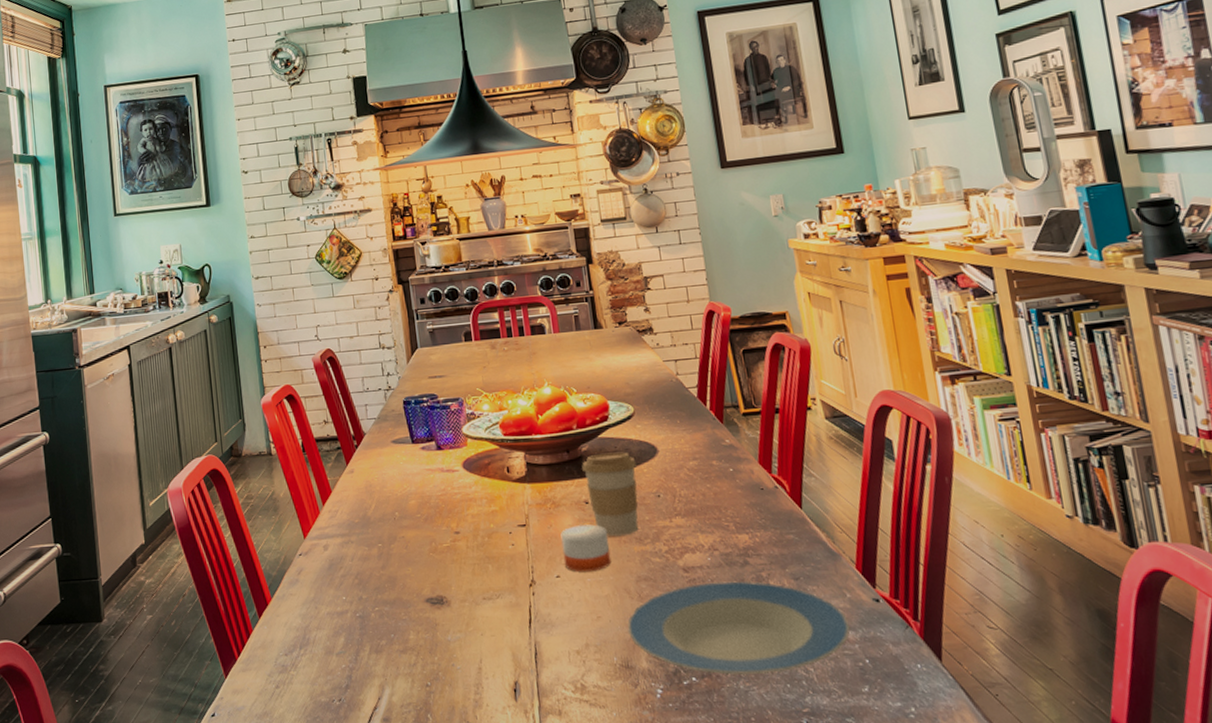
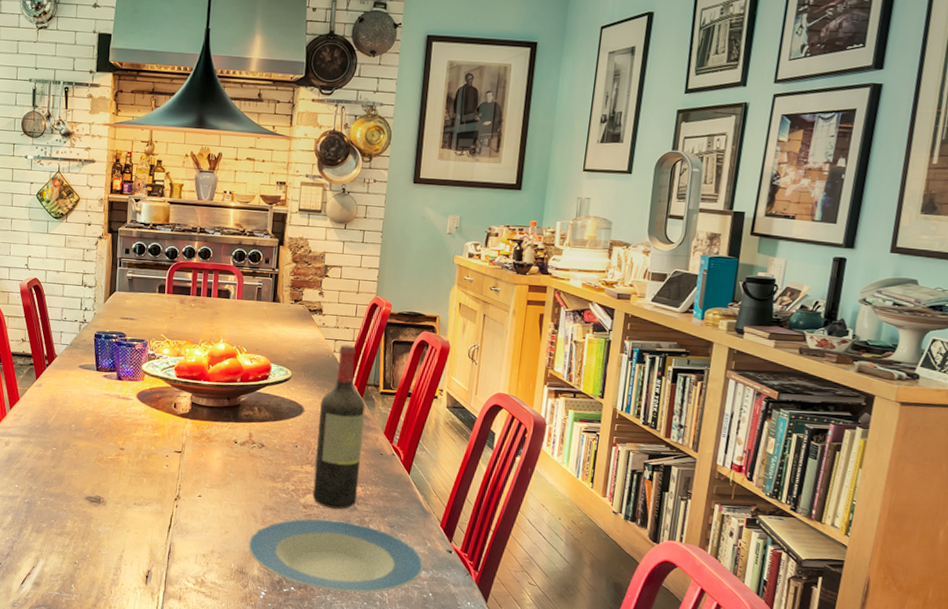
candle: present [560,524,612,572] -> none [207,458,248,497]
coffee cup: present [582,452,639,537] -> none [238,405,284,473]
wine bottle: none [674,363,747,567] -> present [312,344,365,509]

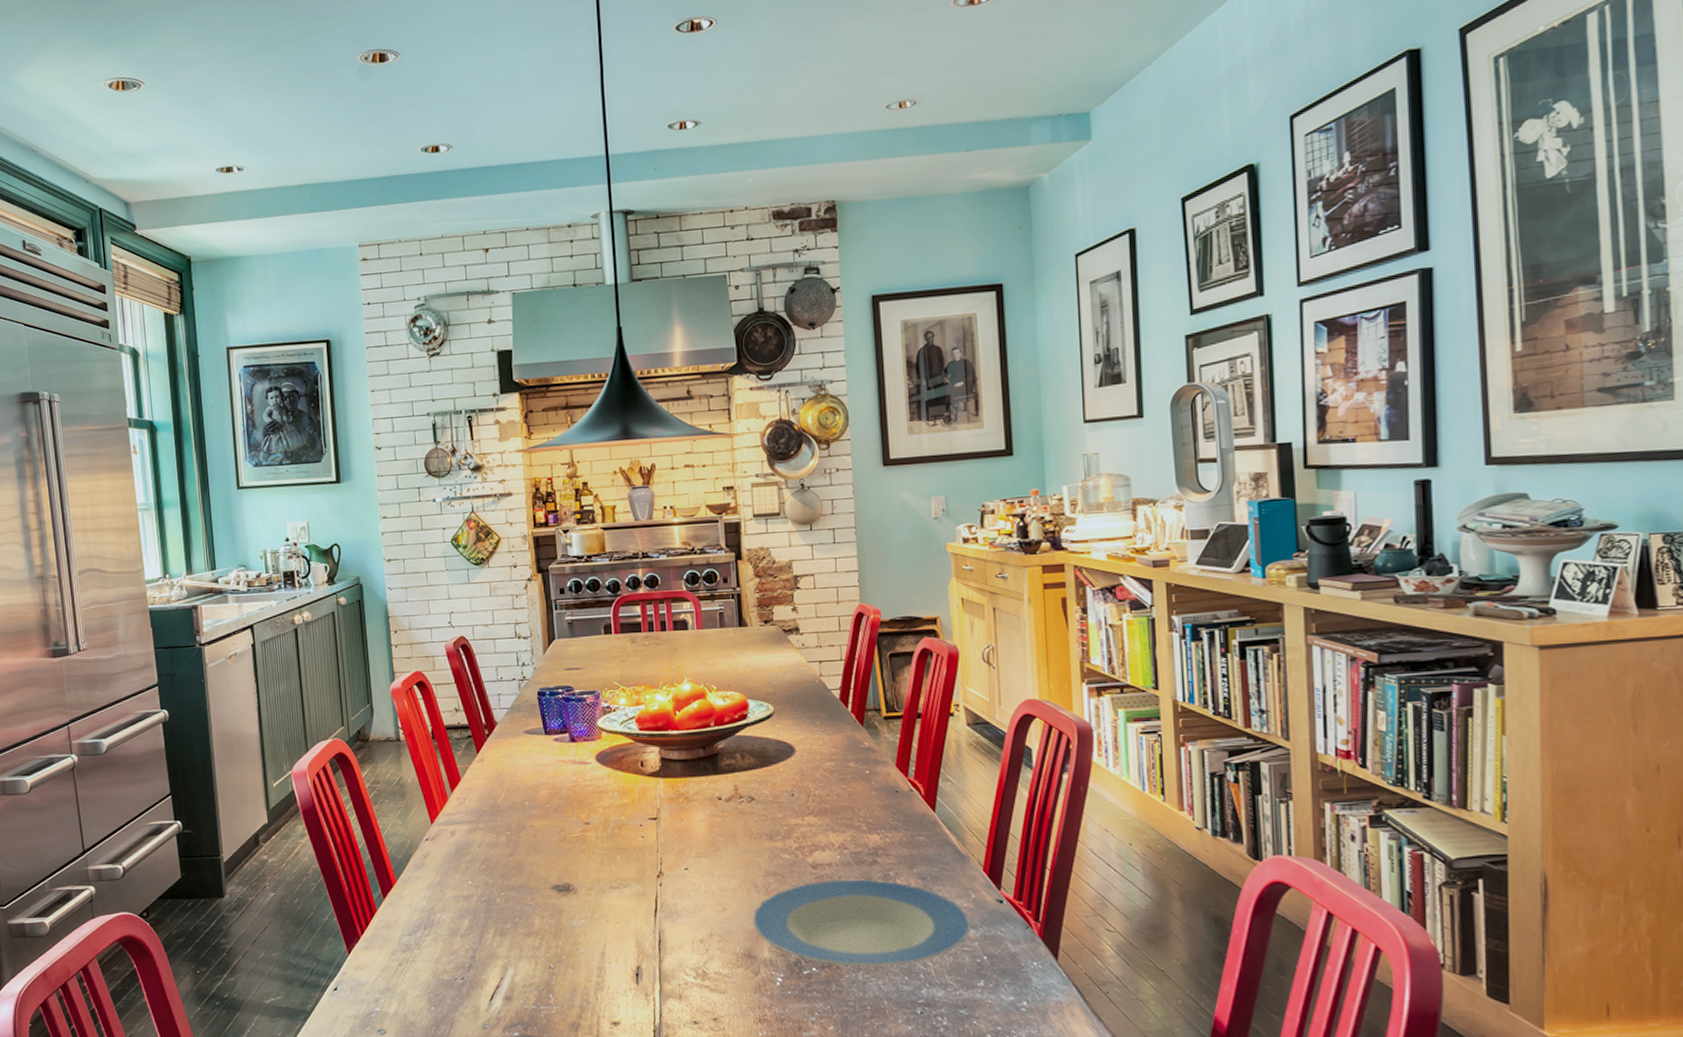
wine bottle: present [312,344,365,509] -> none [813,665,876,864]

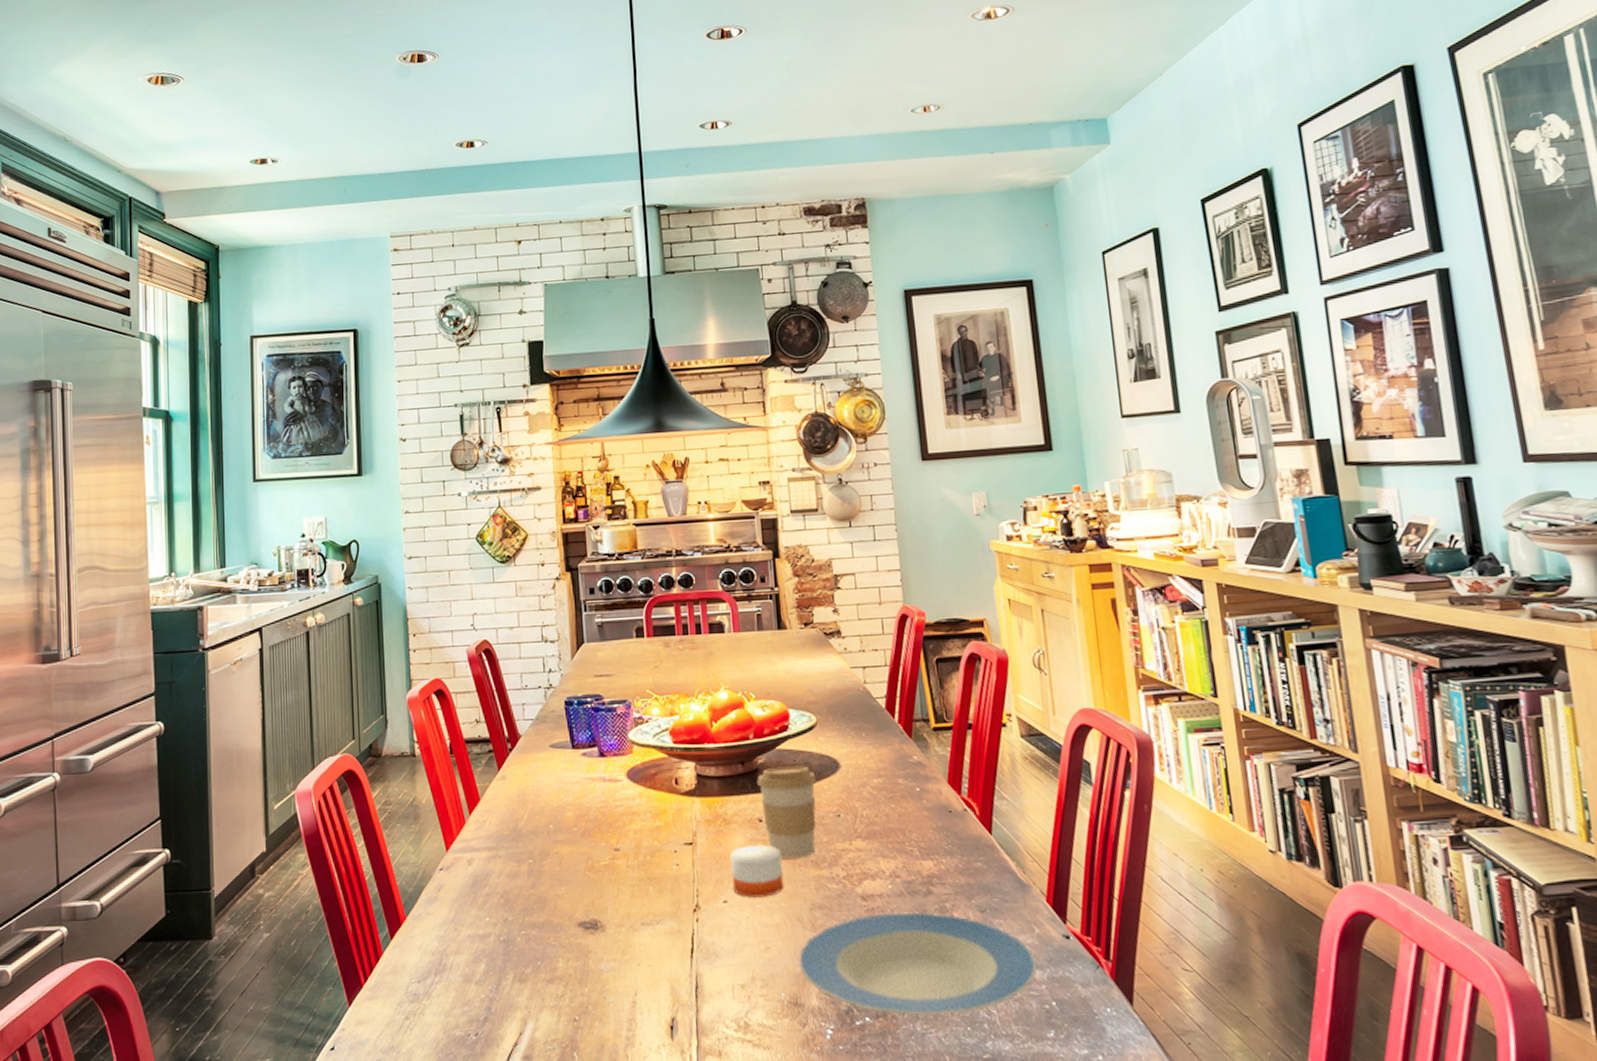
candle: none [691,819,741,866] -> present [730,844,784,898]
coffee cup: none [717,750,773,833] -> present [757,766,816,859]

